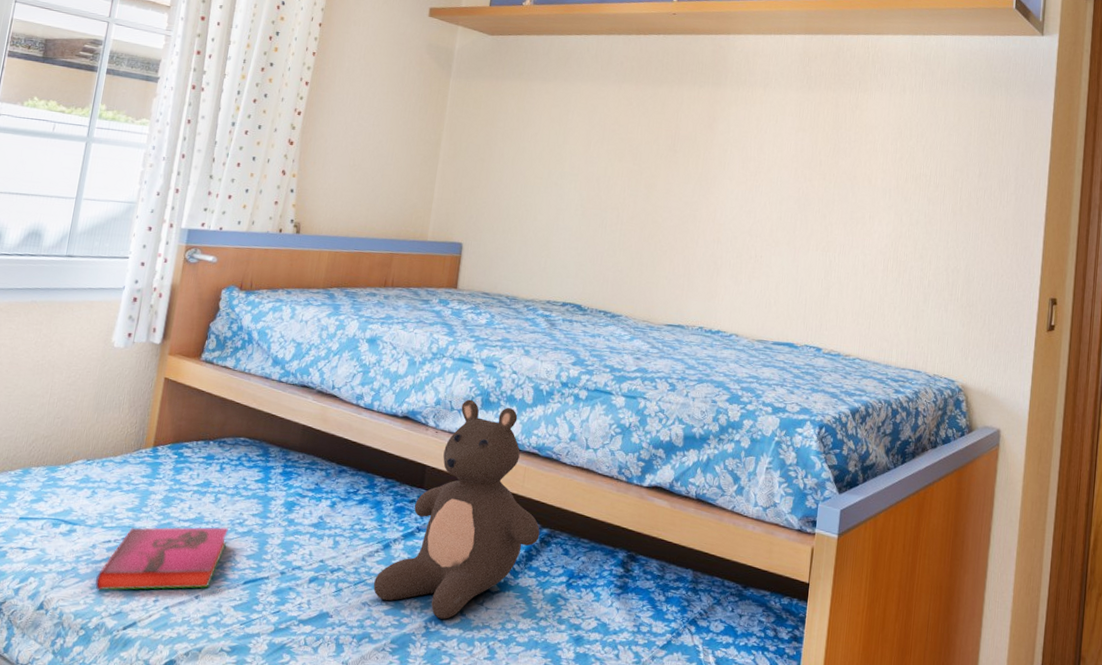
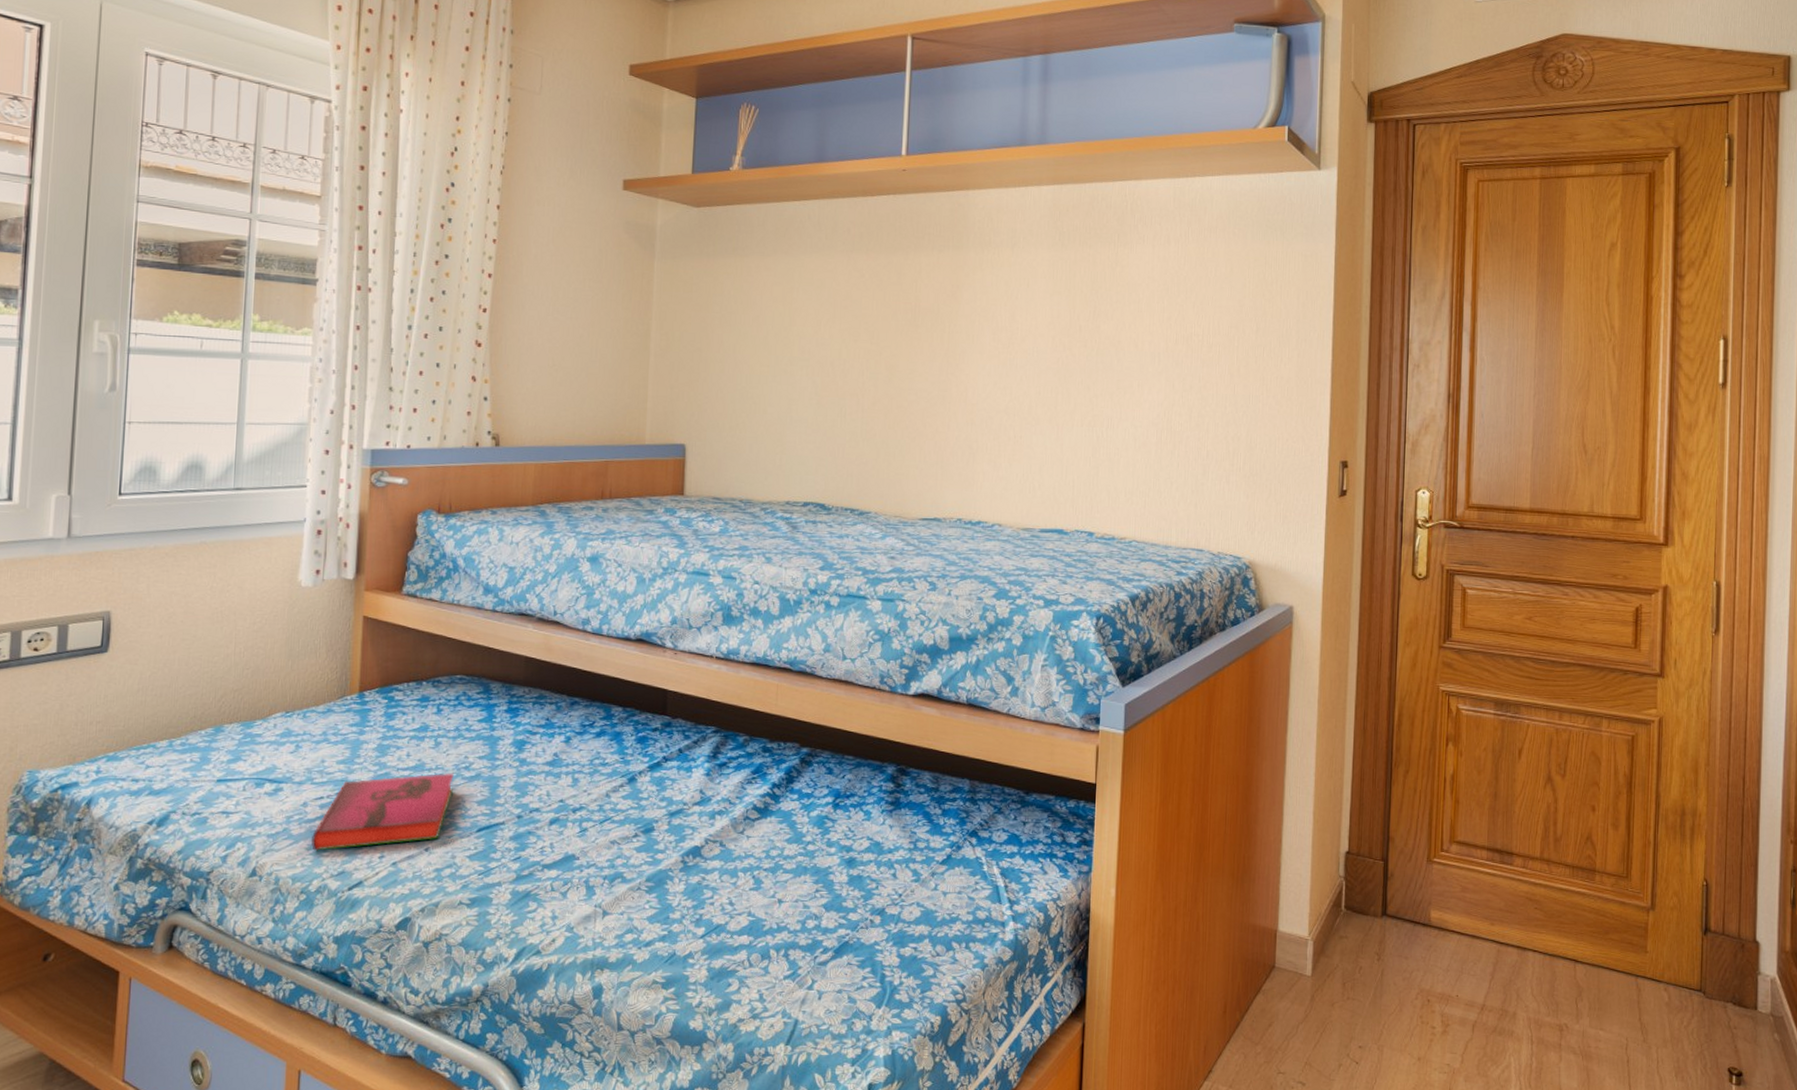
teddy bear: present [373,399,540,619] -> none [621,615,799,852]

